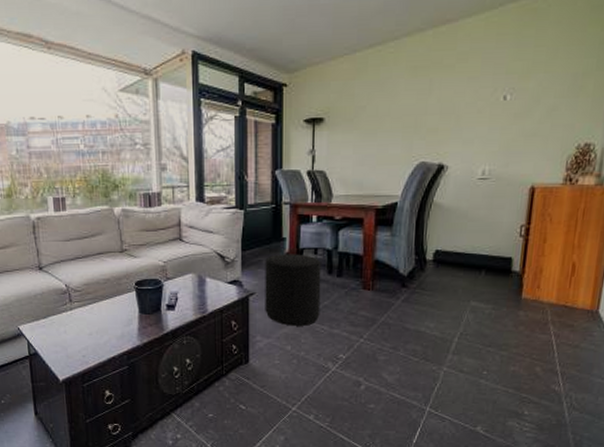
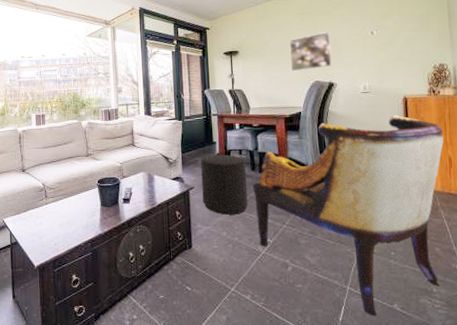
armchair: none [327,210,572,439] -> present [253,115,444,316]
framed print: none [390,95,449,149] -> present [289,32,332,72]

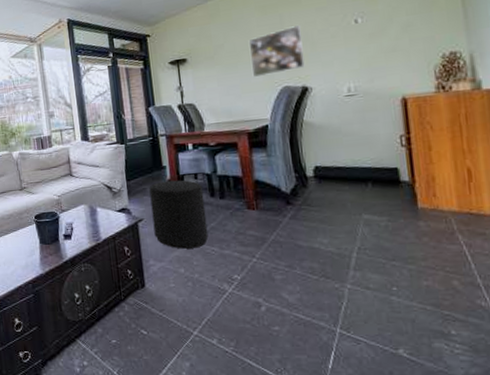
armchair: present [253,115,444,316] -> none [213,120,461,364]

